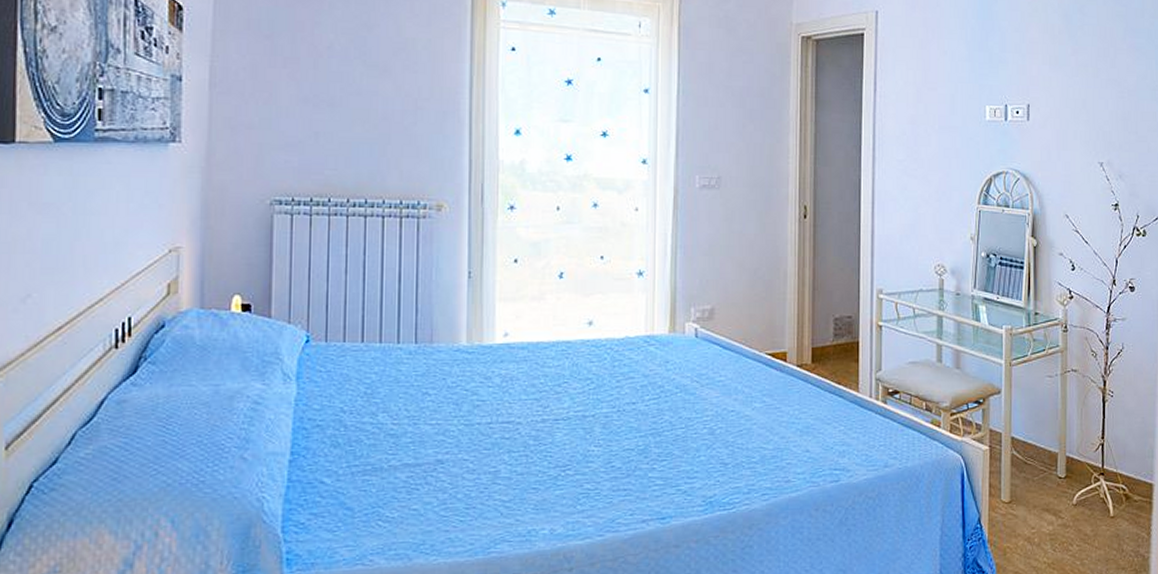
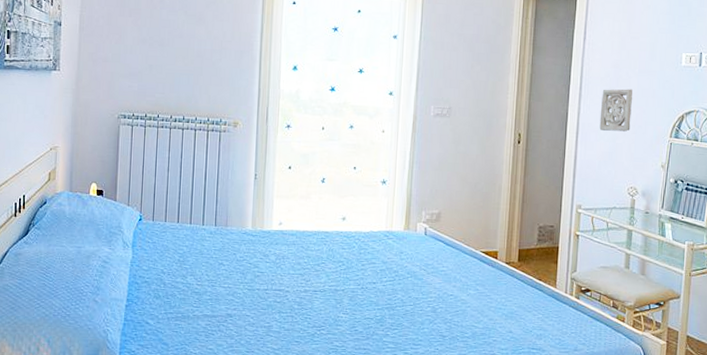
wall ornament: none [898,148,934,199] -> present [599,89,633,132]

